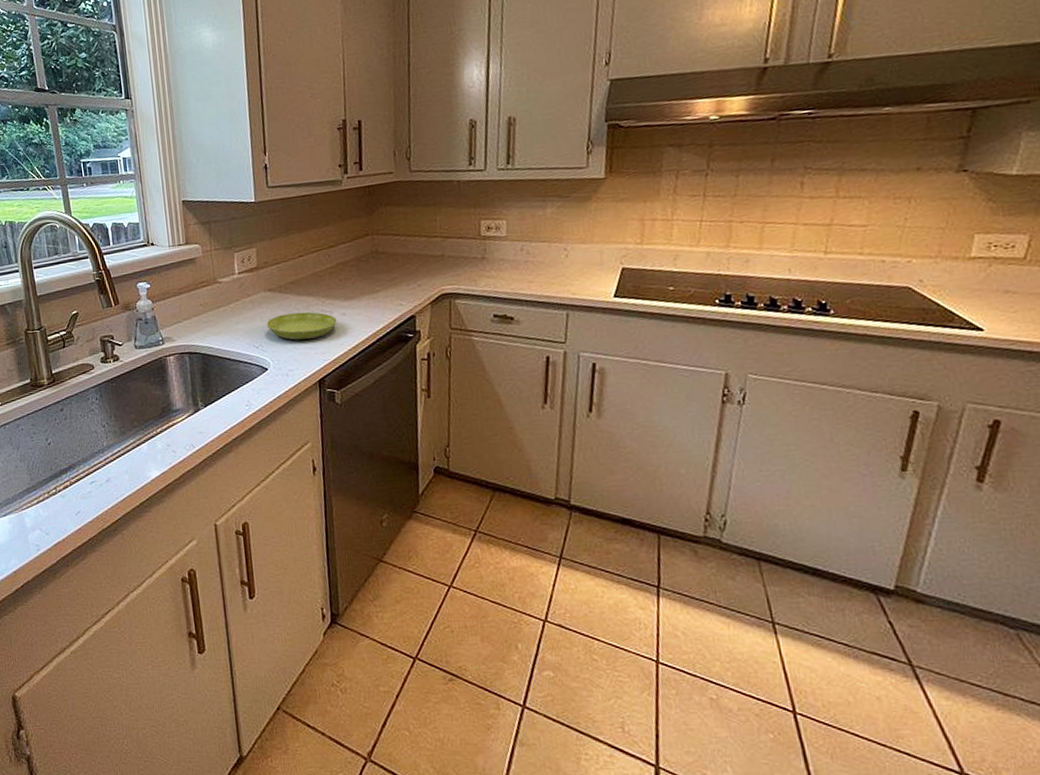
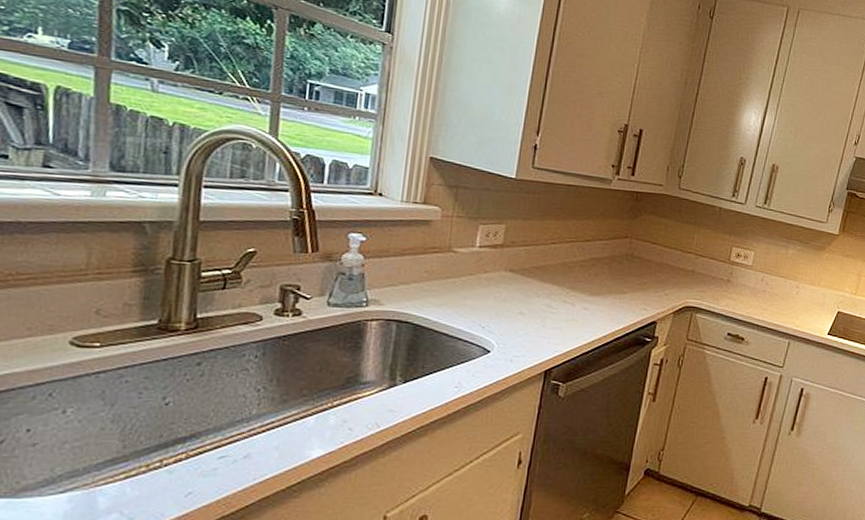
saucer: present [266,311,337,340] -> none [499,297,578,328]

